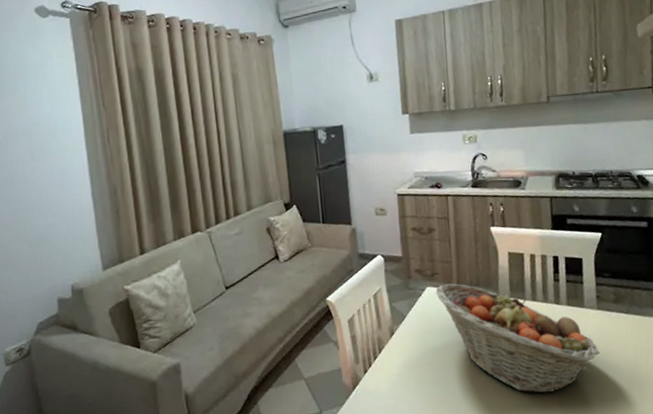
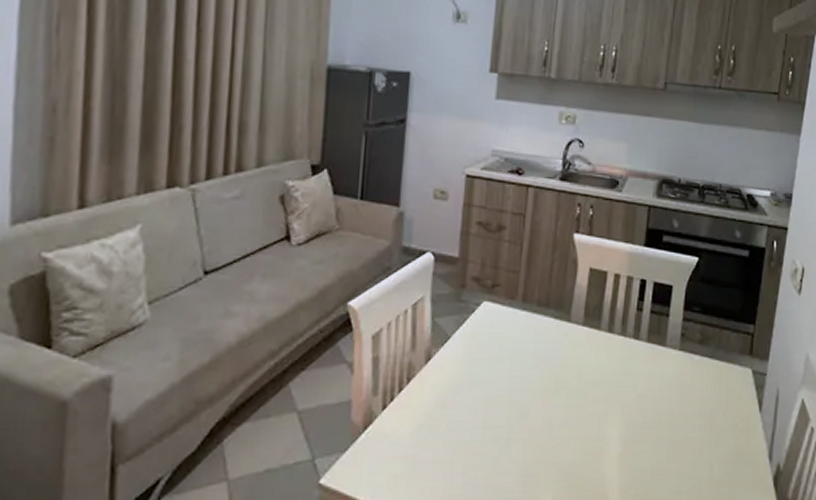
fruit basket: present [435,283,600,393] -> none [493,300,674,450]

